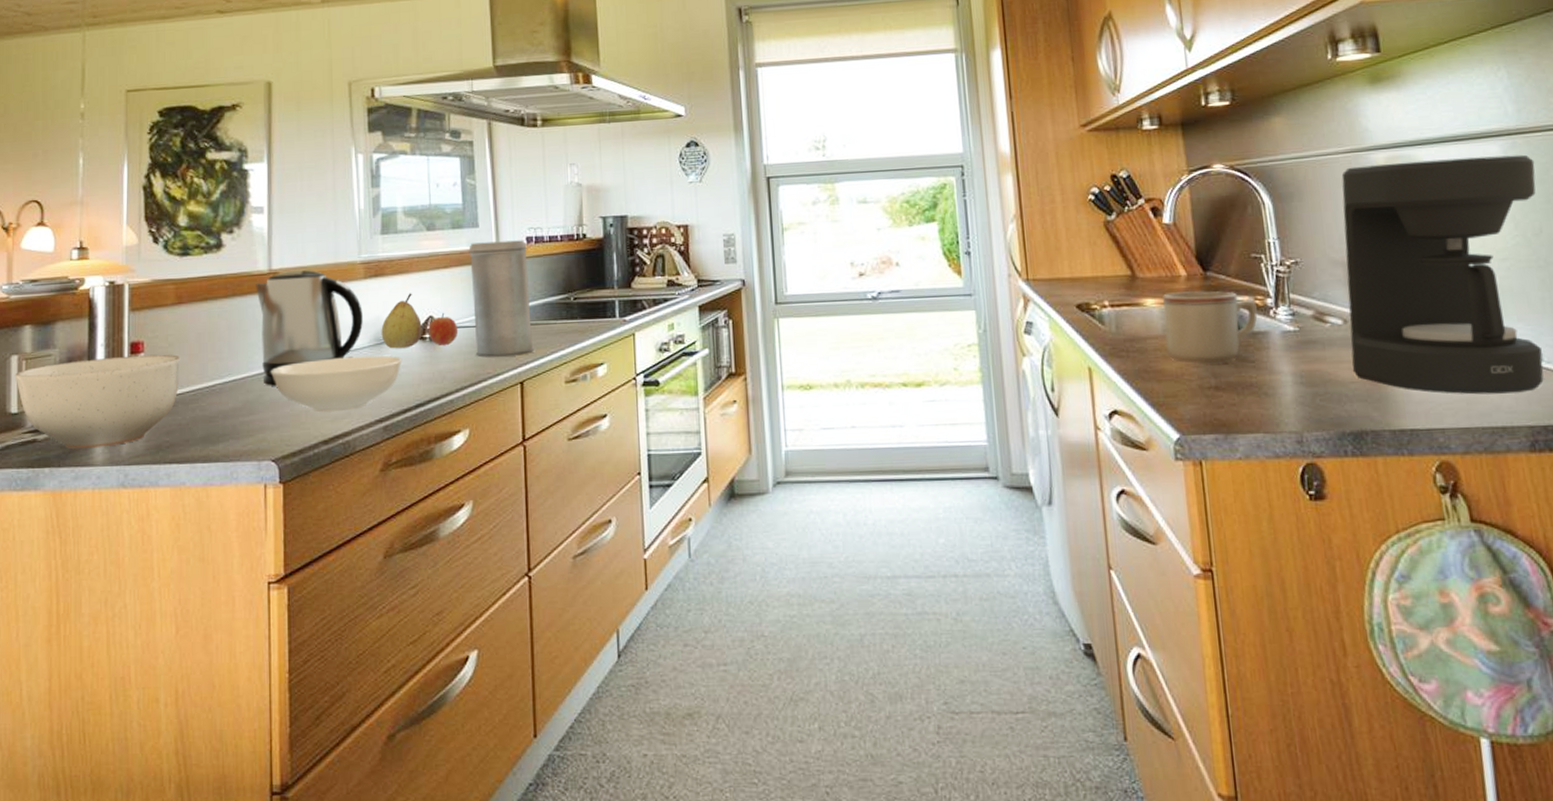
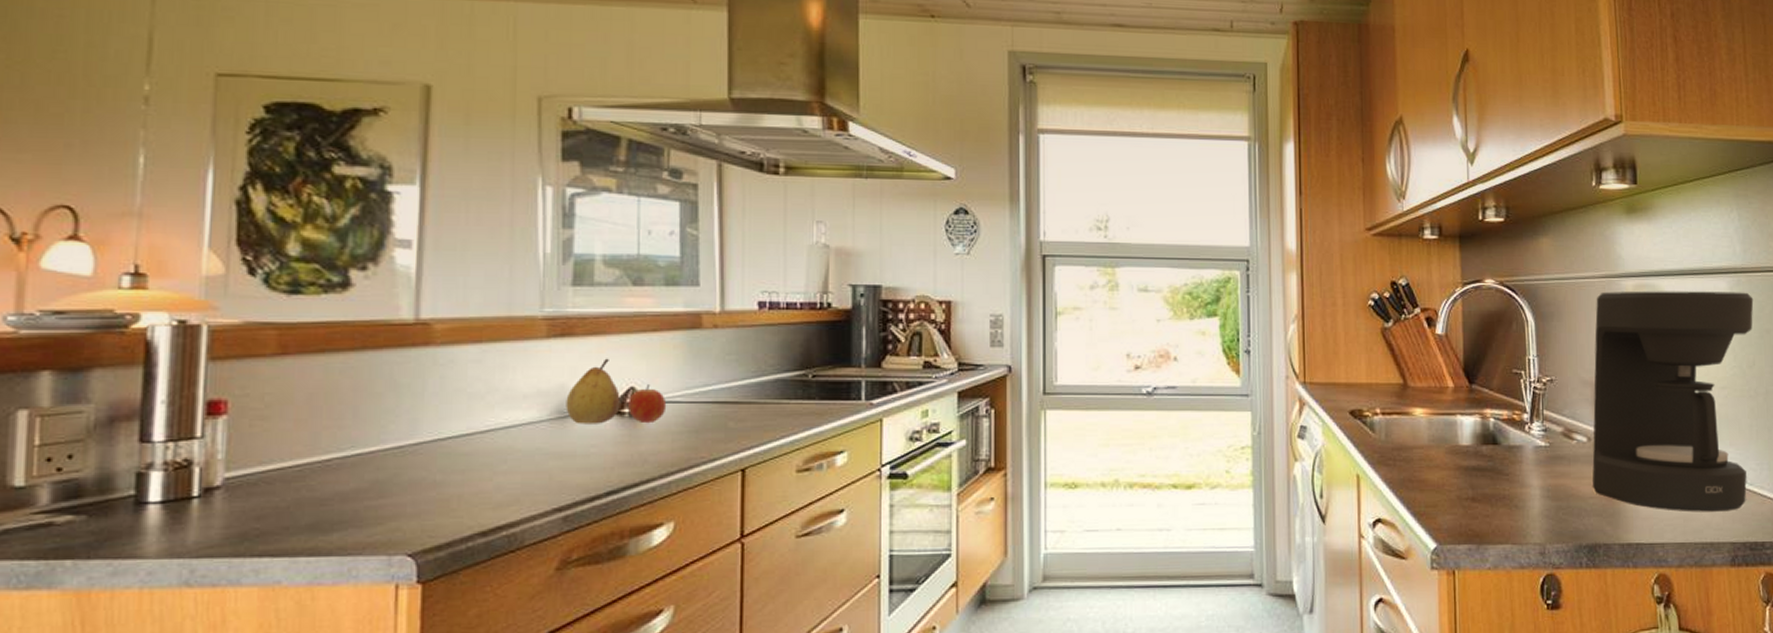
bowl: present [14,354,181,449] -> none [21,417,282,535]
kettle: present [256,269,363,386] -> none [396,321,542,463]
bowl: present [270,355,403,413] -> none [411,431,592,498]
canister: present [469,240,534,358] -> none [685,304,760,439]
mug: present [1163,291,1258,364] -> none [1430,403,1514,476]

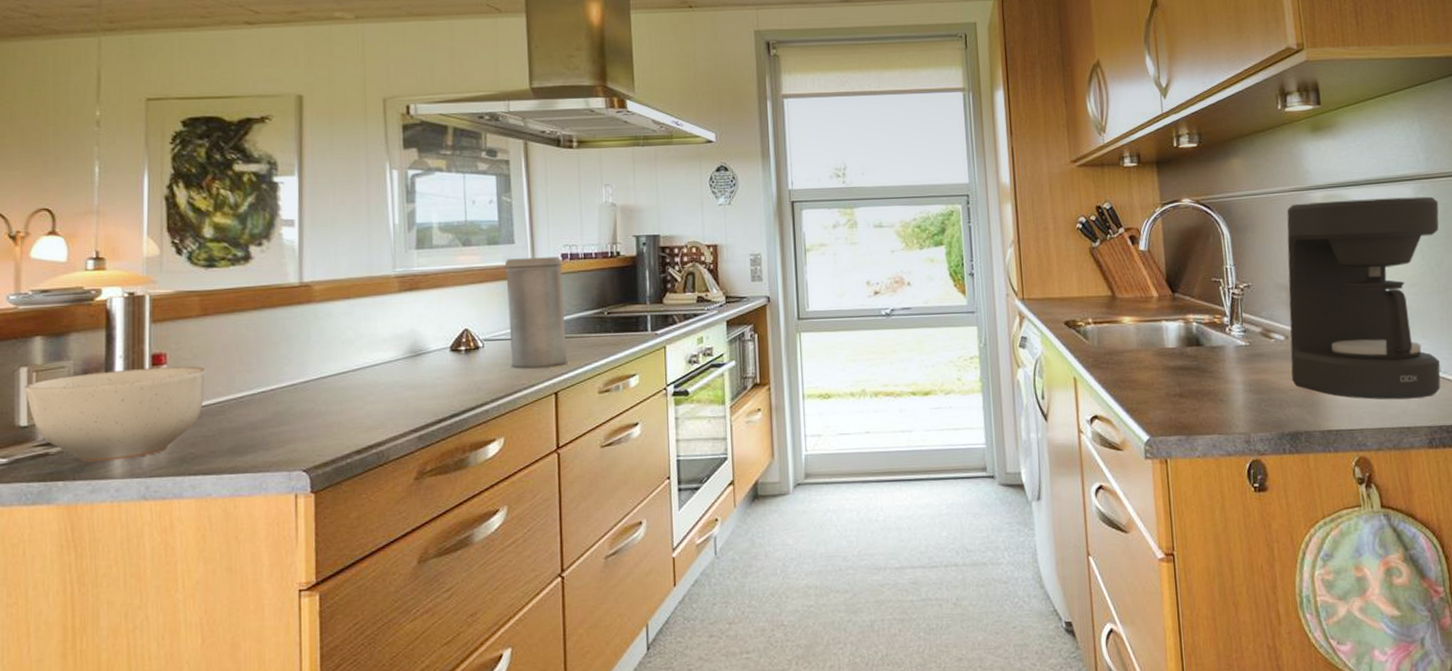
bowl: none [21,417,282,535] -> present [23,366,206,462]
fruit: present [566,358,620,424] -> none [416,306,458,361]
fruit: present [628,383,667,424] -> none [464,325,494,359]
canister: none [685,304,760,439] -> present [504,256,568,369]

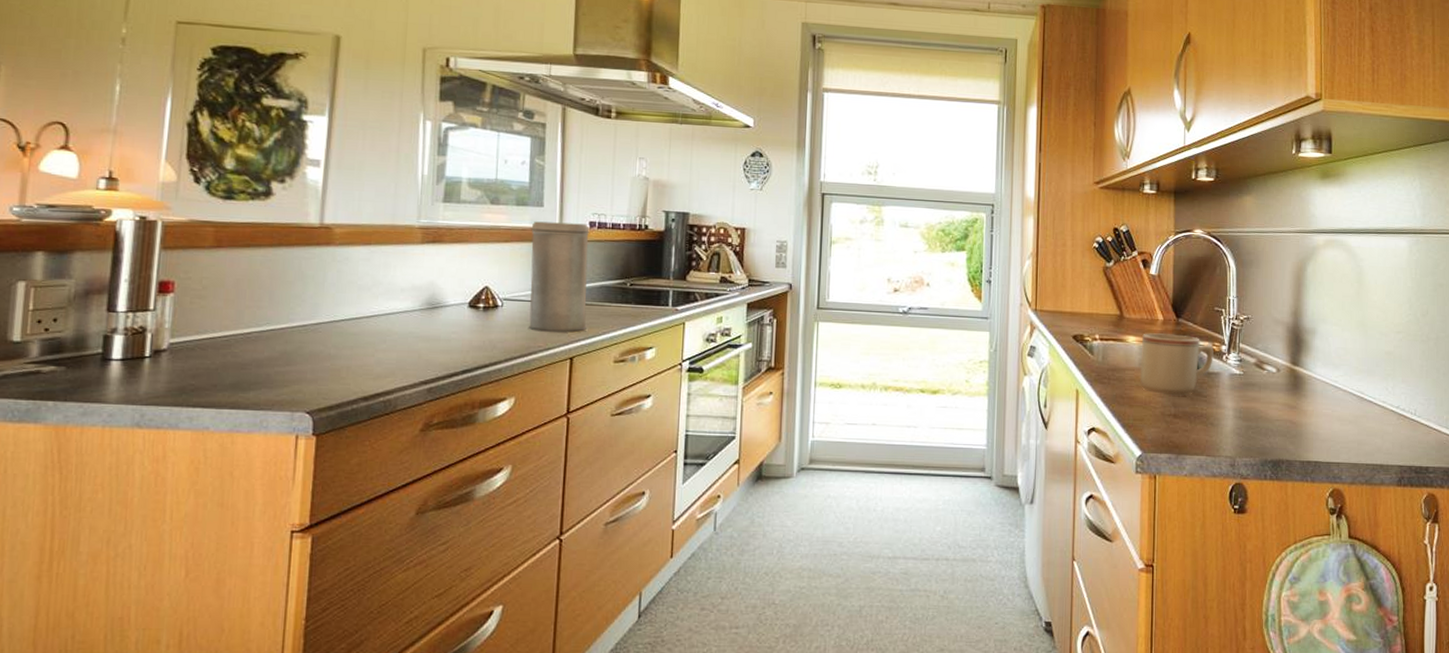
bowl: present [23,366,206,462] -> none [19,294,215,385]
mug: none [1138,310,1216,375] -> present [1140,333,1214,396]
coffee maker: present [1286,196,1441,400] -> none [1278,245,1430,439]

